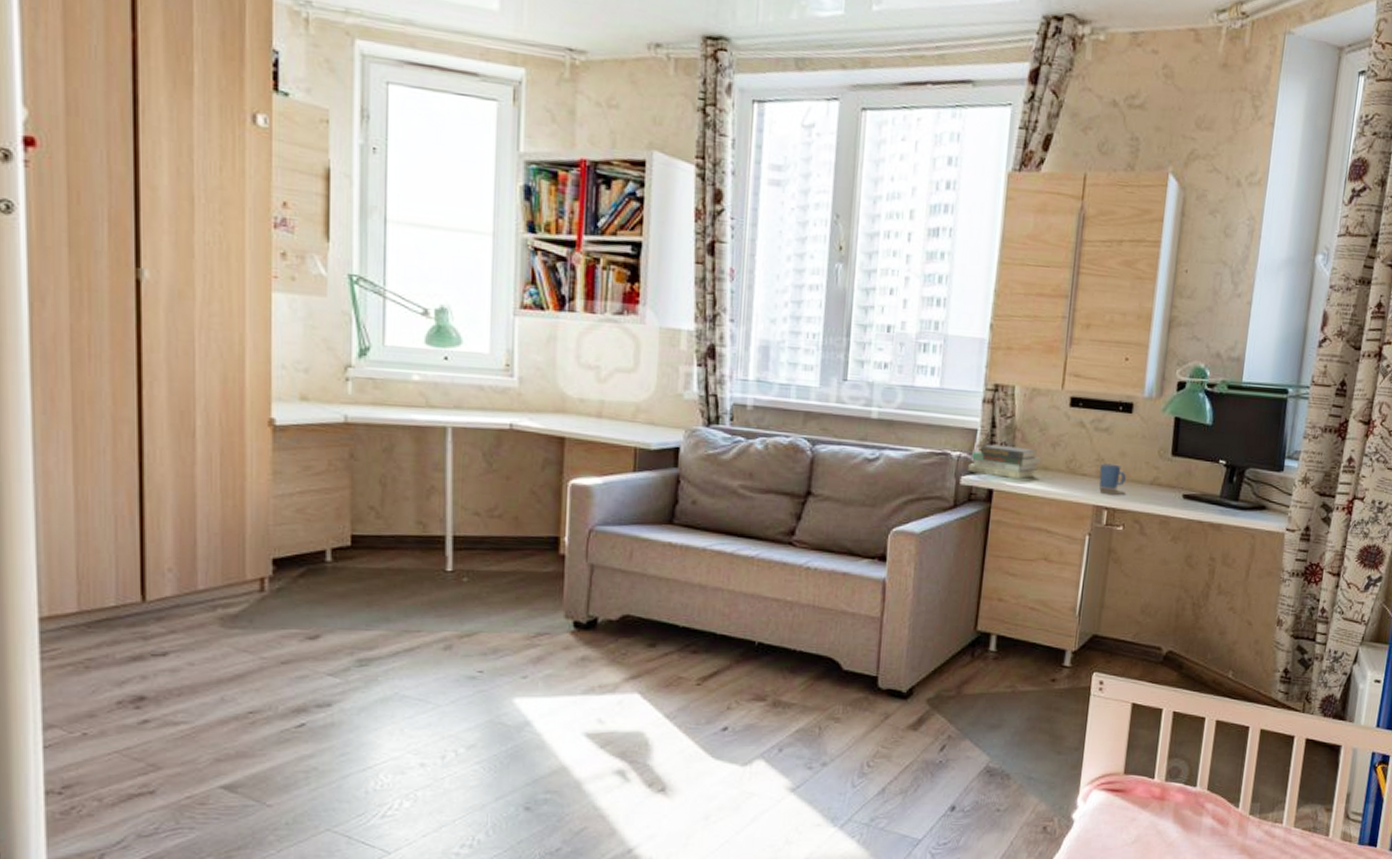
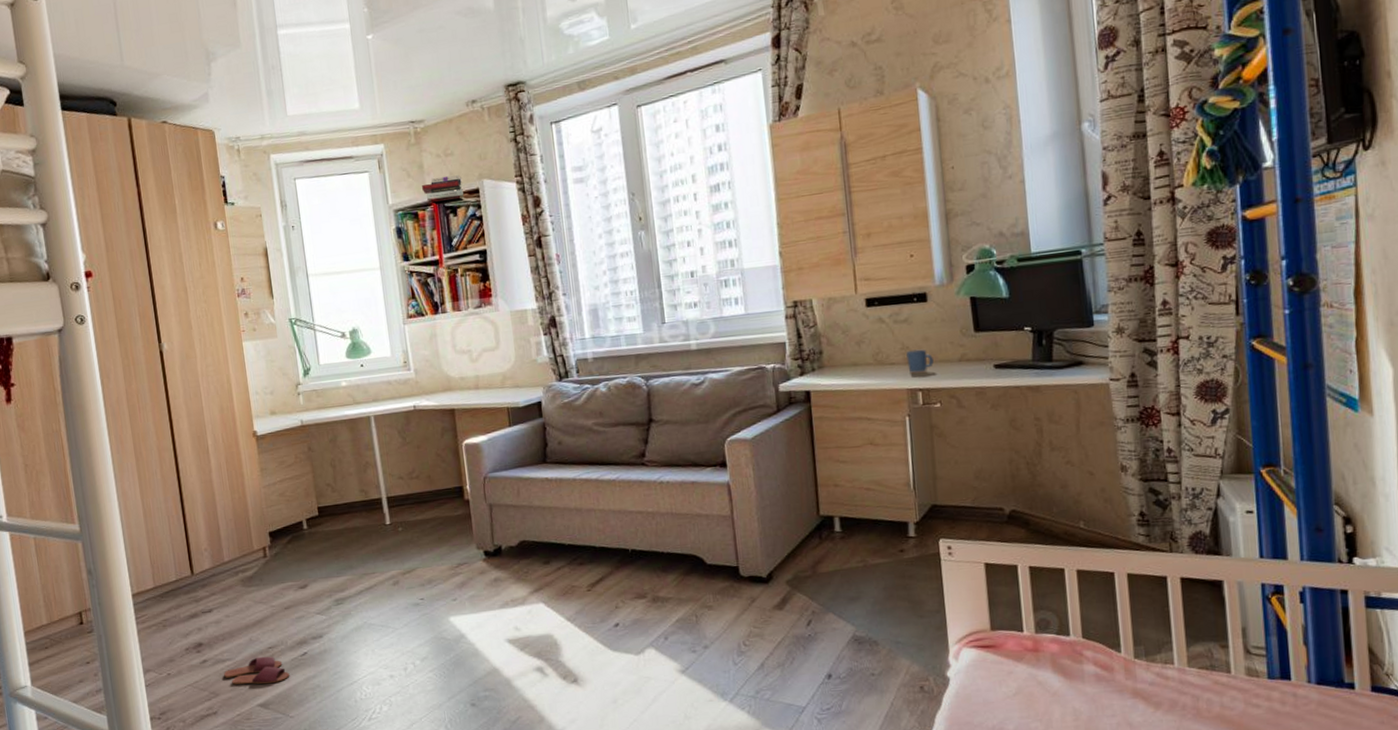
slippers: none [174,723,275,760] -> present [224,656,290,685]
books: none [569,131,626,173] -> present [422,174,465,205]
books: present [968,444,1042,479] -> none [784,350,850,380]

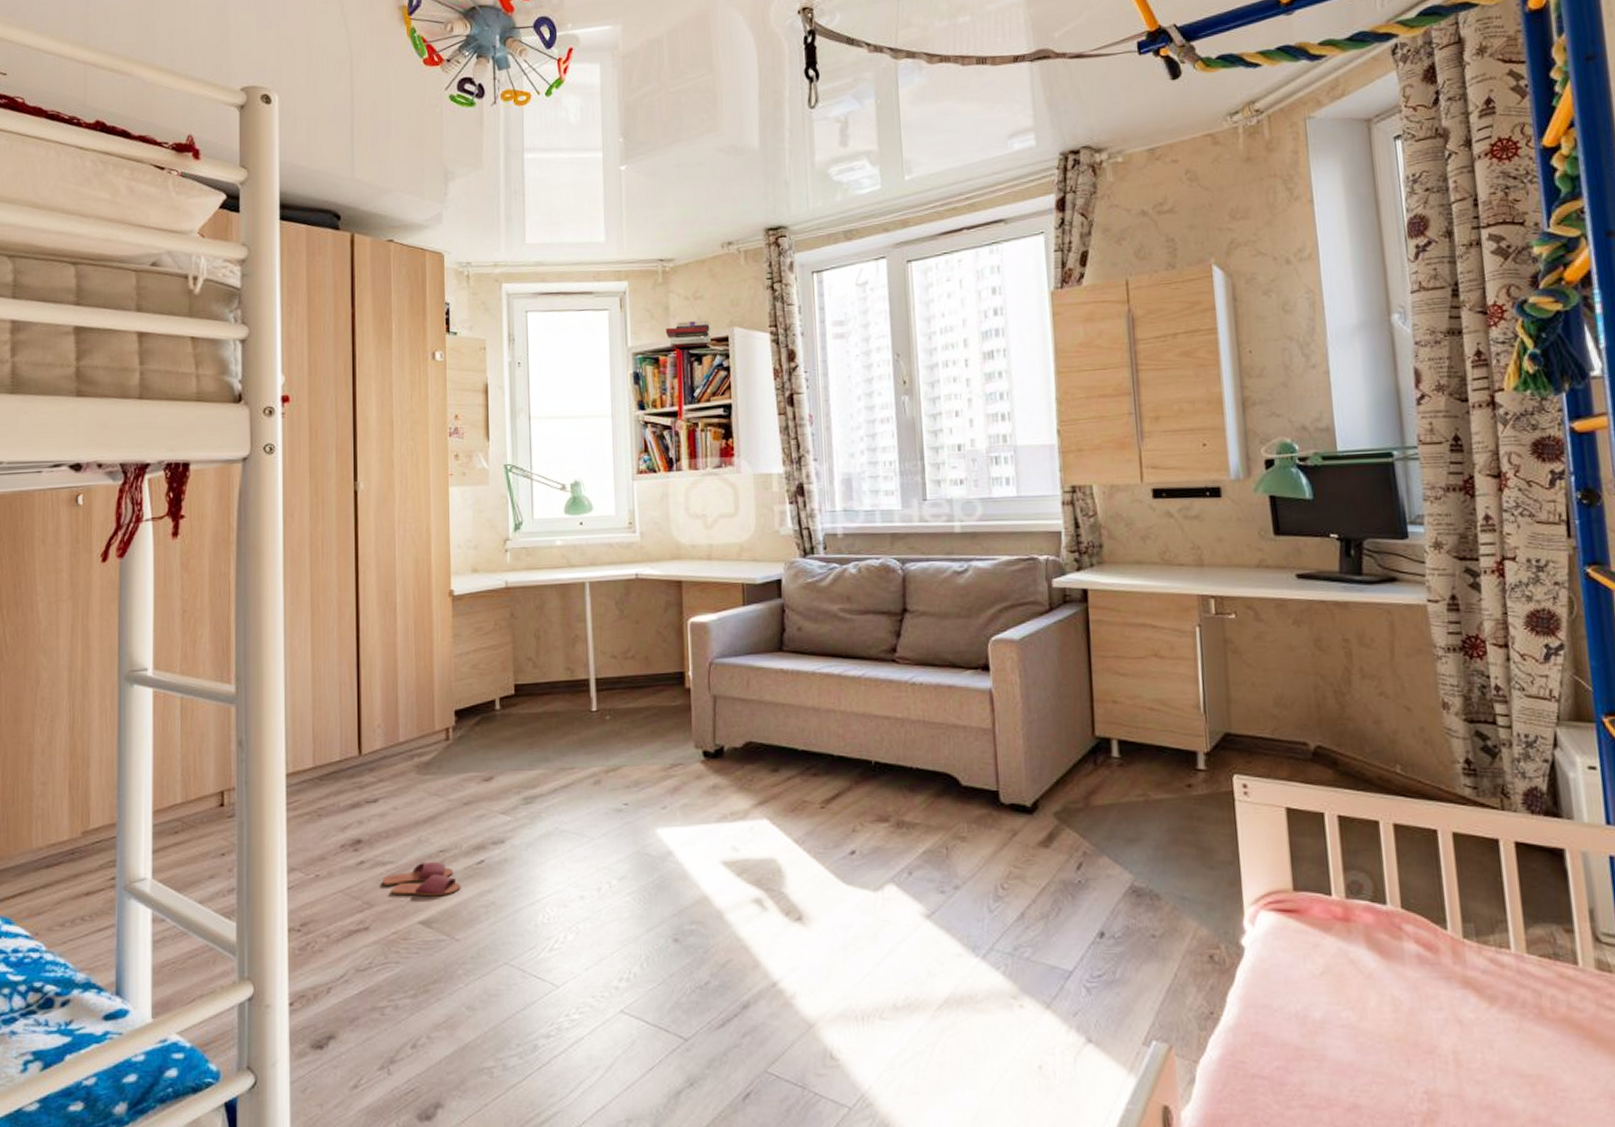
mug: present [906,349,934,374] -> none [1197,550,1228,578]

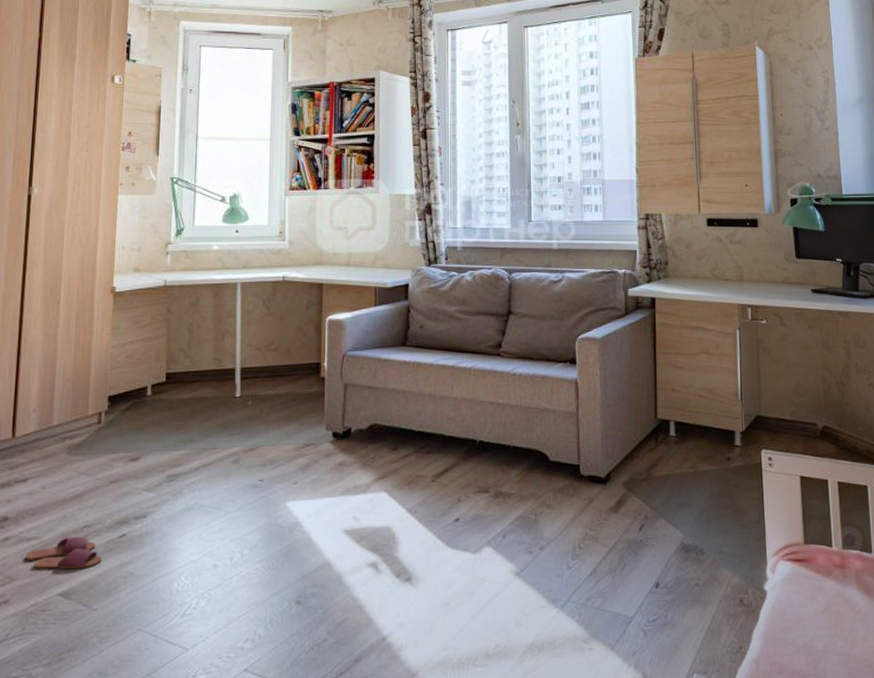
books: present [666,319,712,351] -> none [322,63,361,88]

